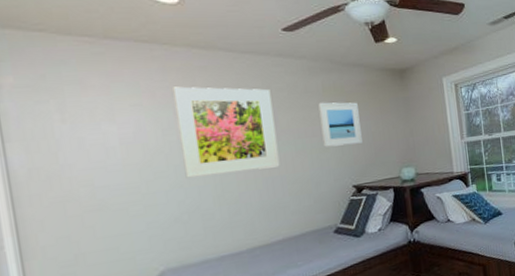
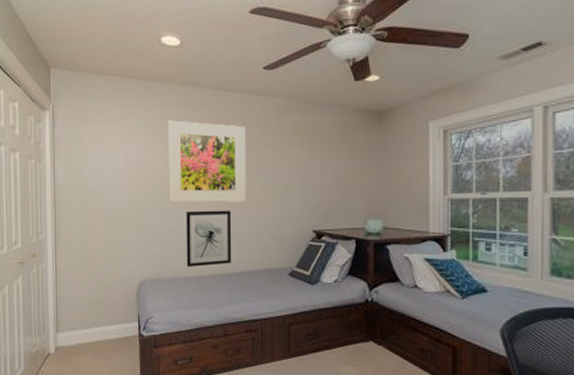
wall art: none [209,177,272,247] -> present [185,210,232,268]
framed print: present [318,102,362,147] -> none [289,142,328,188]

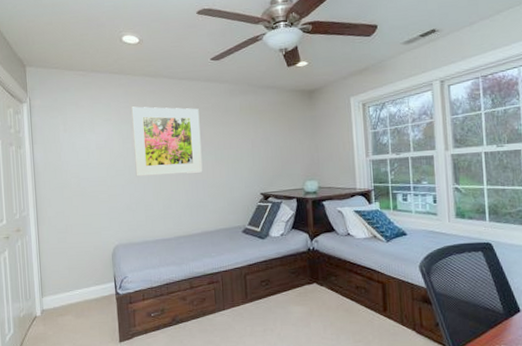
wall art: present [185,210,232,268] -> none [151,180,194,232]

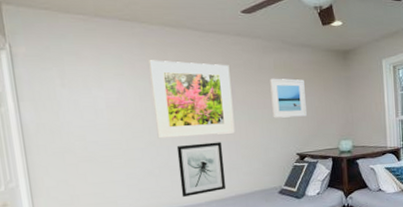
wall art: none [151,180,194,232] -> present [176,142,227,198]
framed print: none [236,119,271,158] -> present [270,78,307,118]

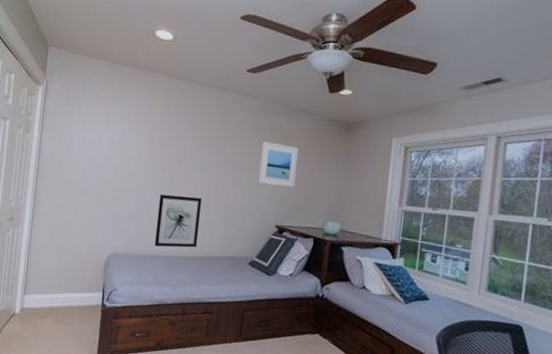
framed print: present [149,60,235,139] -> none [145,108,225,192]

